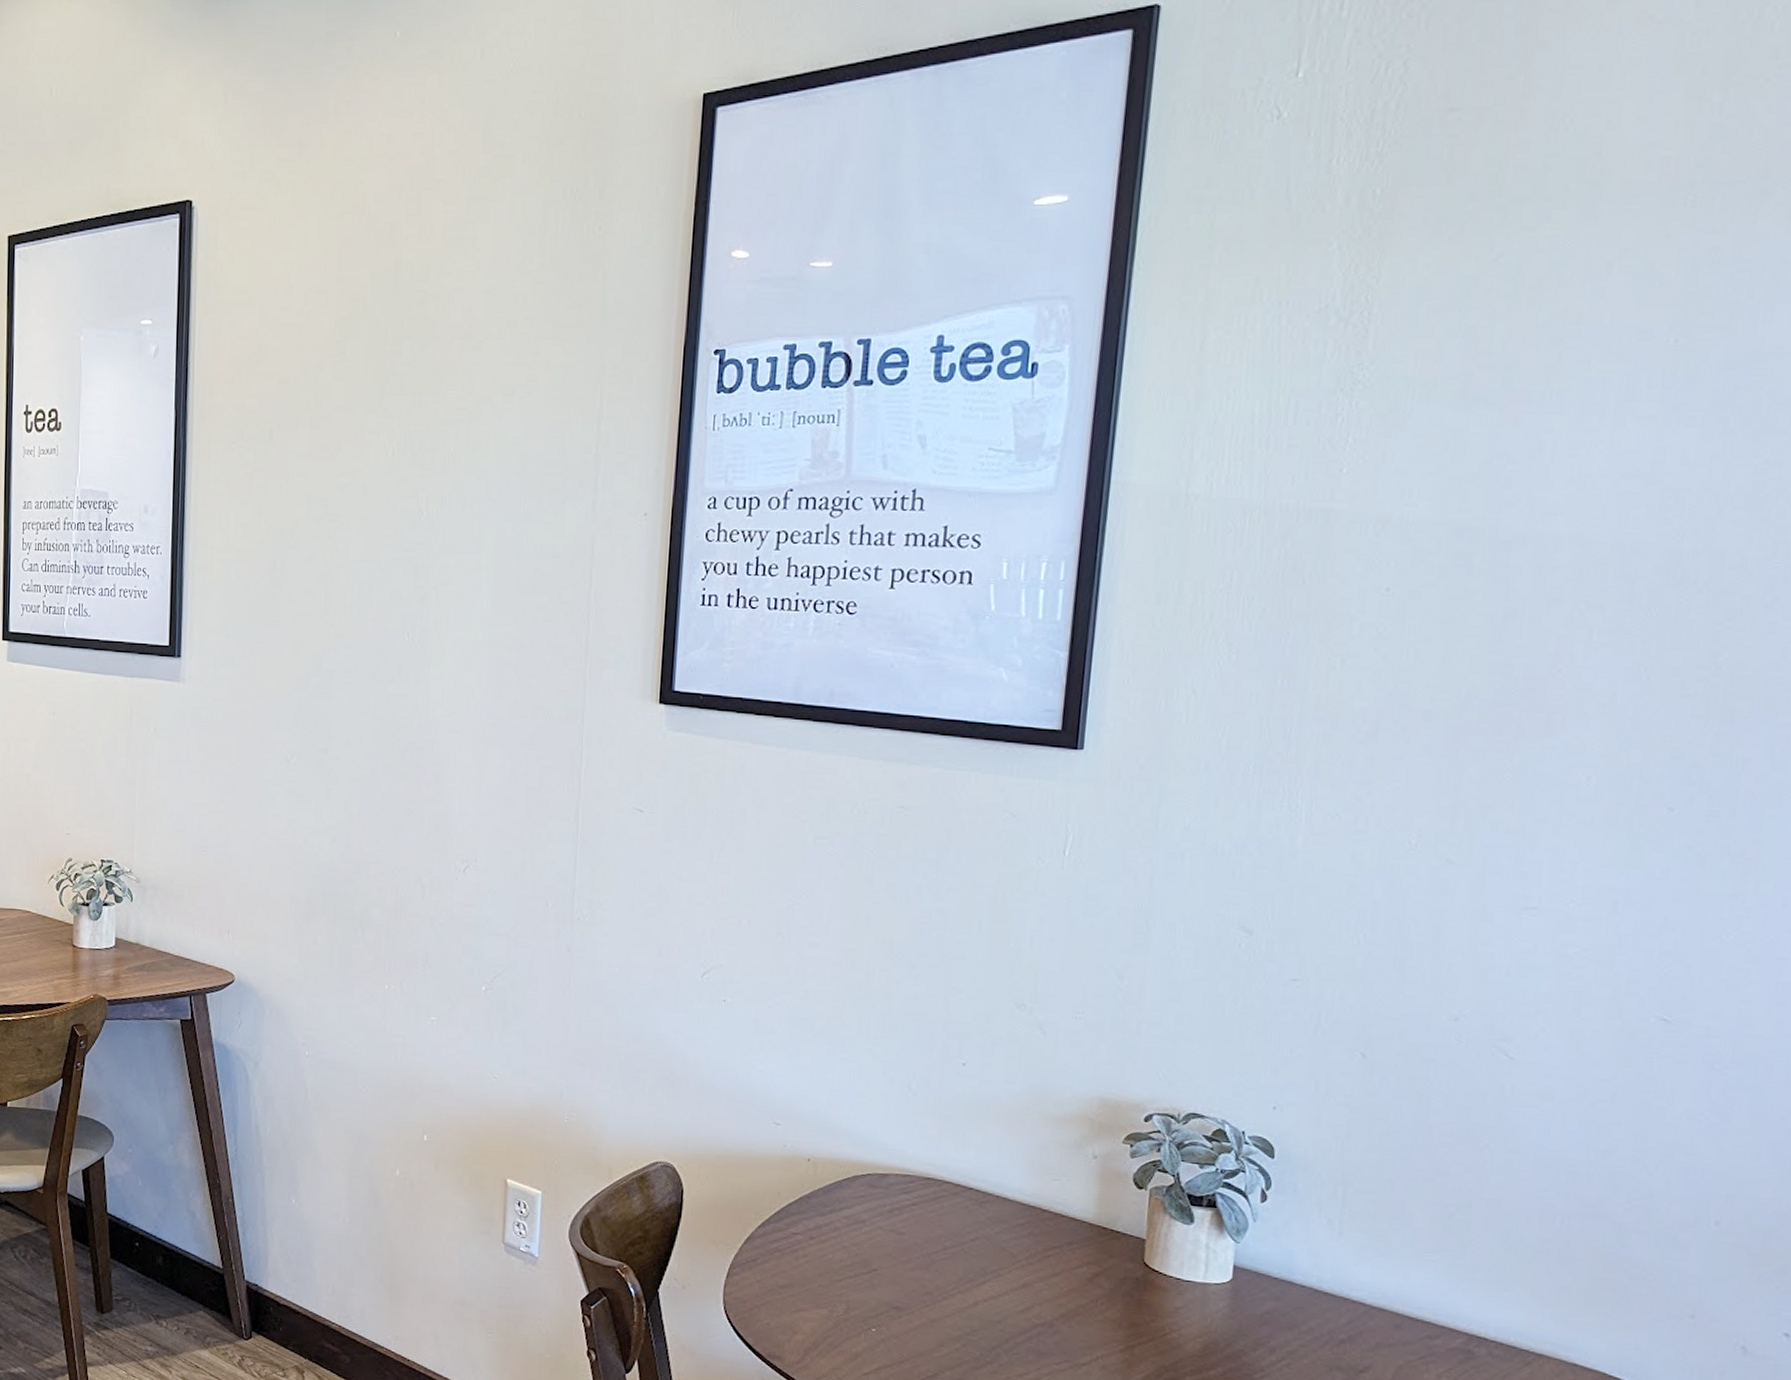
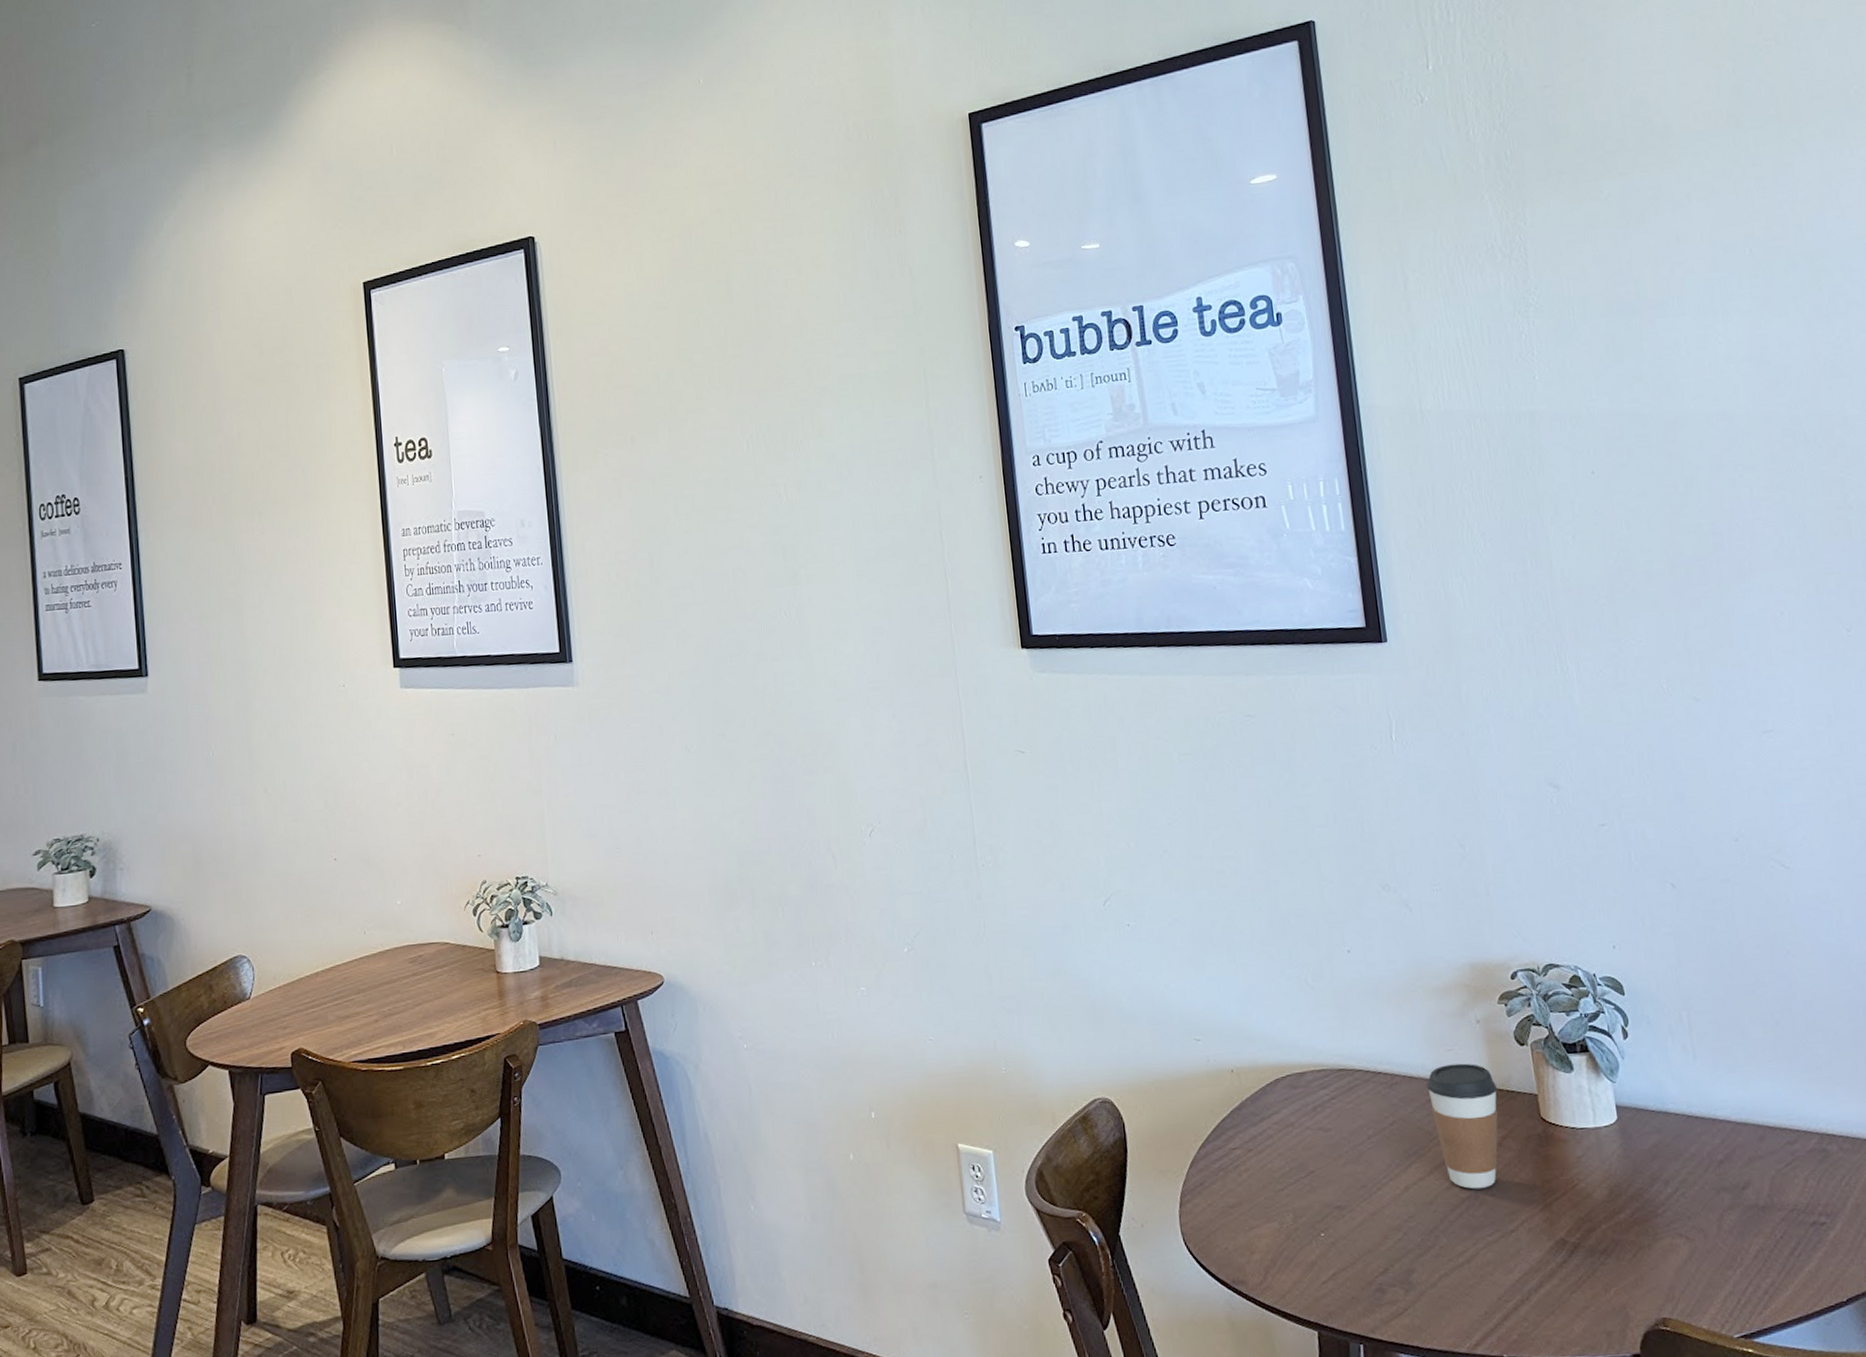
coffee cup: none [1020,1193,1101,1319] -> present [1426,1063,1498,1190]

